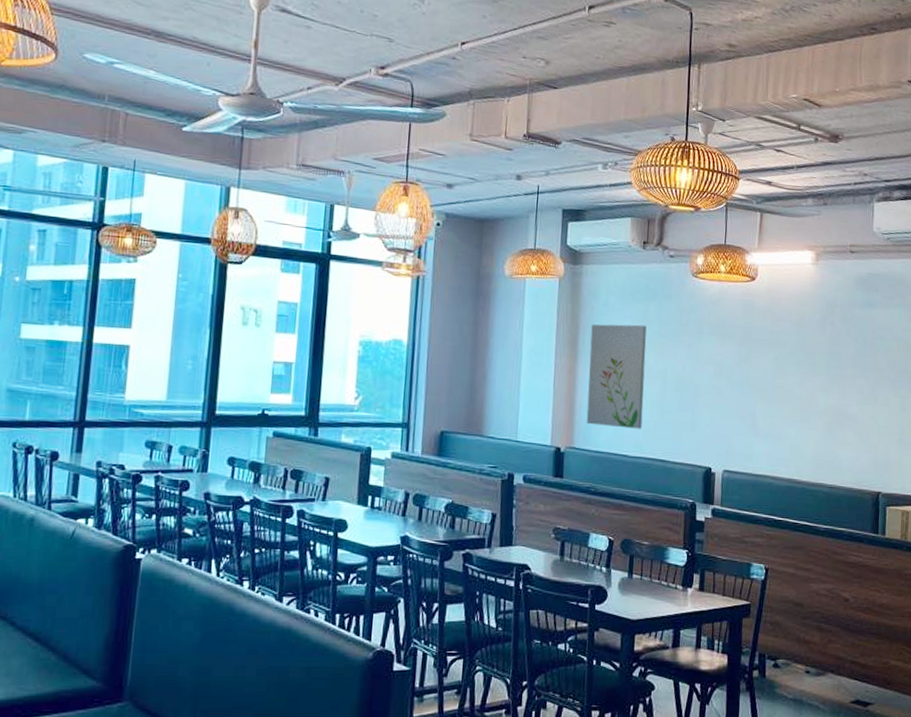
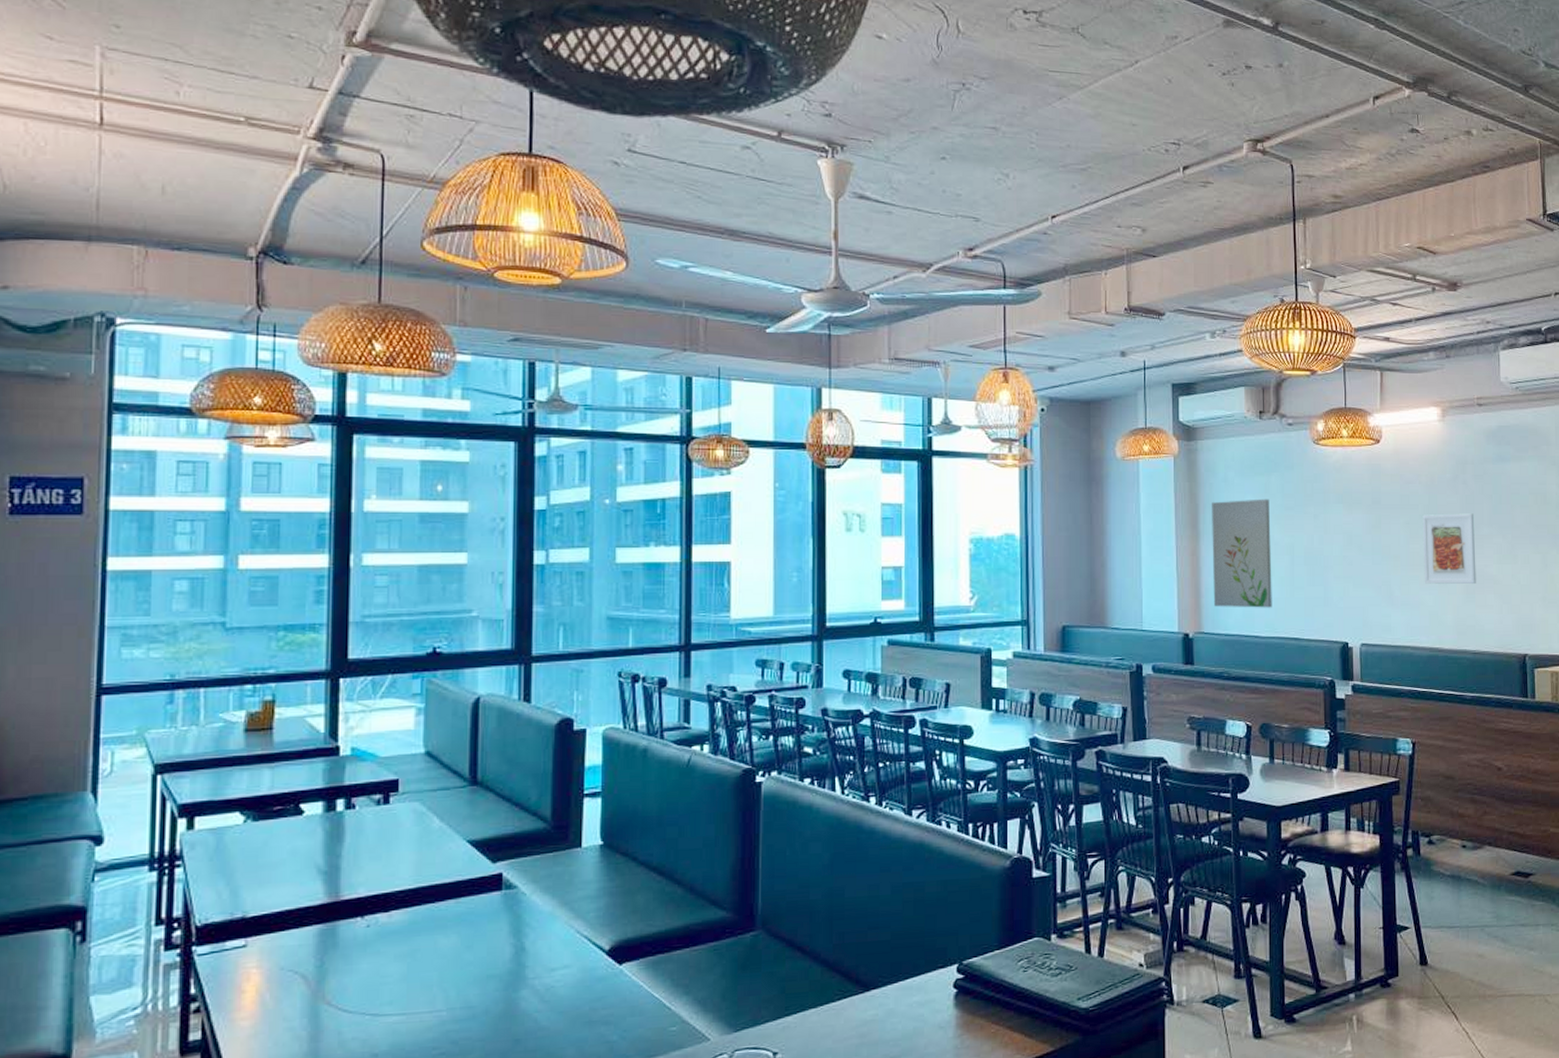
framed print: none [788,352,840,421] -> present [1422,513,1476,584]

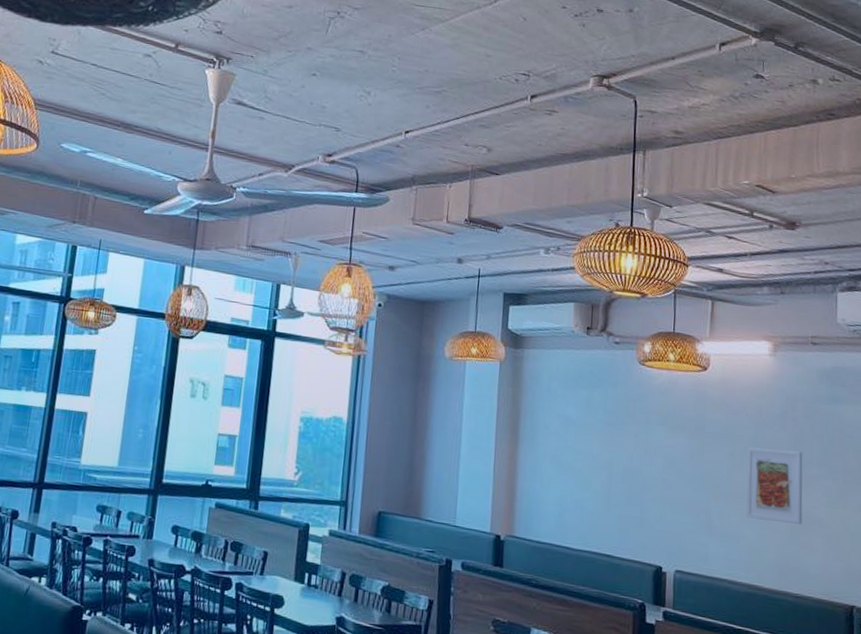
wall art: present [1212,499,1272,608] -> none [527,409,591,521]

